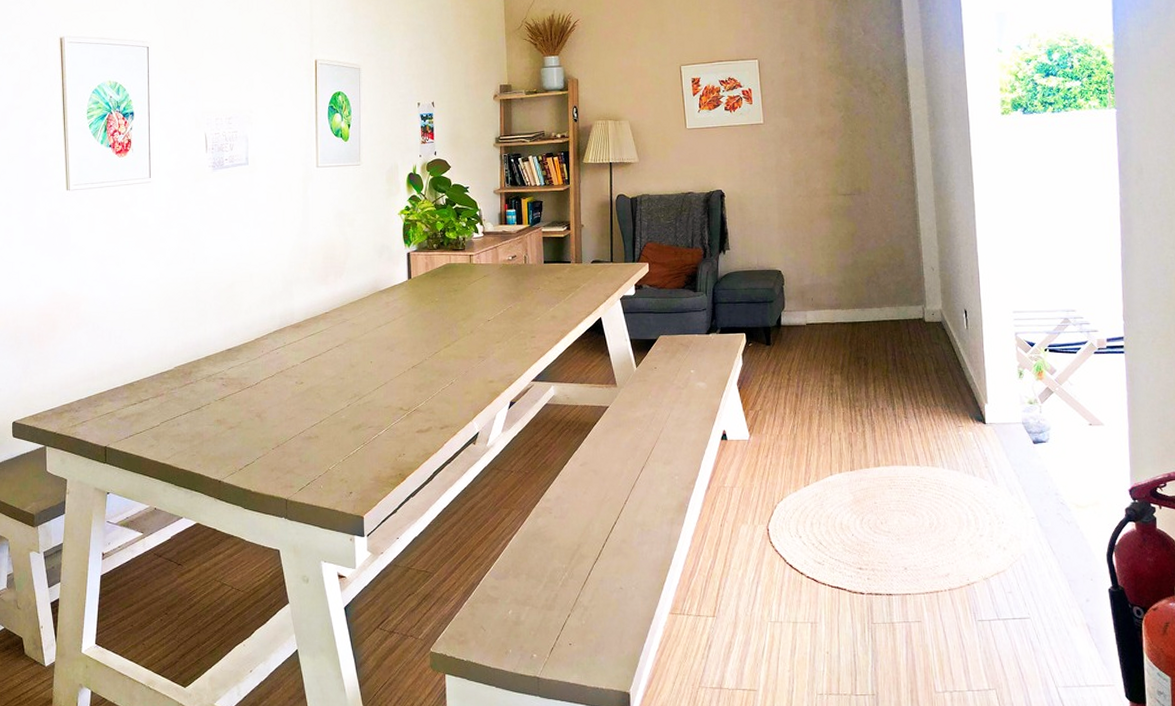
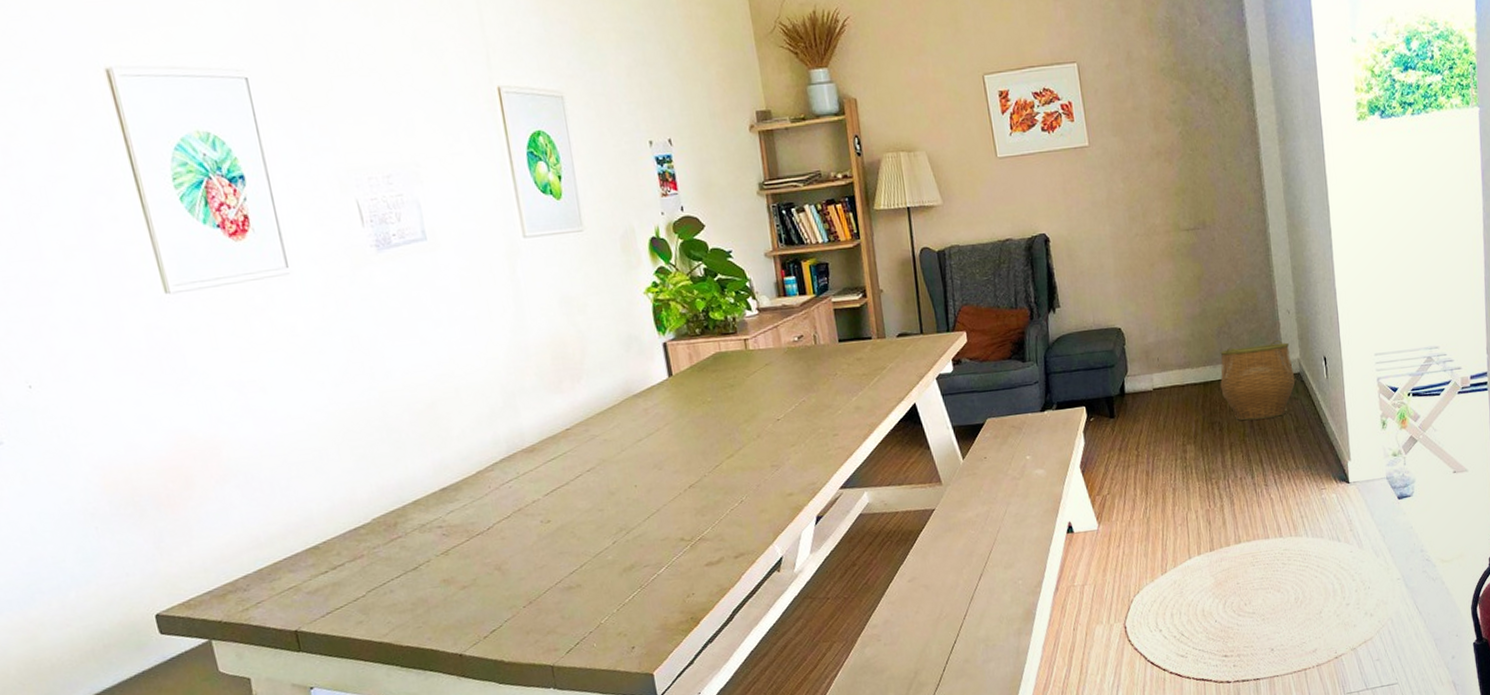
basket: none [867,292,937,359] -> present [1220,340,1296,421]

